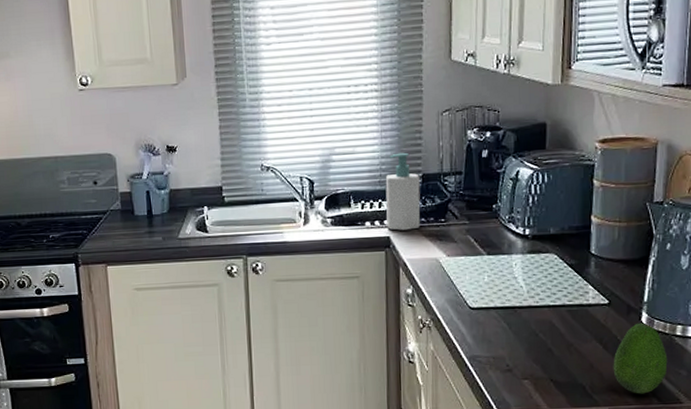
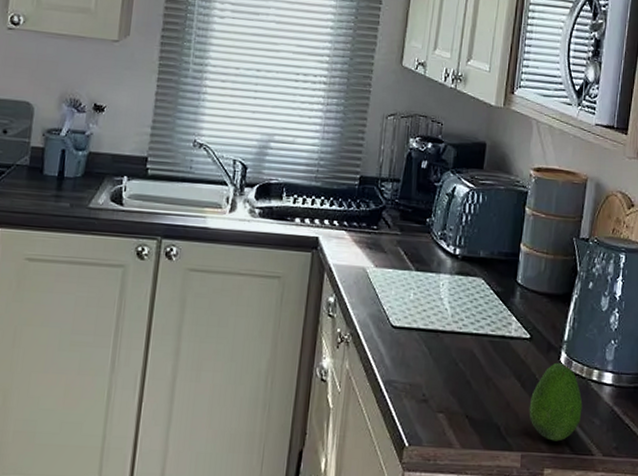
soap bottle: present [385,152,421,231] -> none [316,150,357,233]

